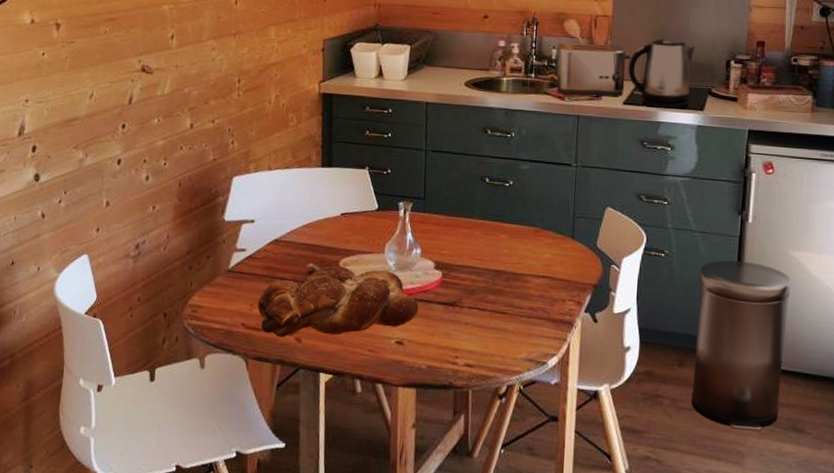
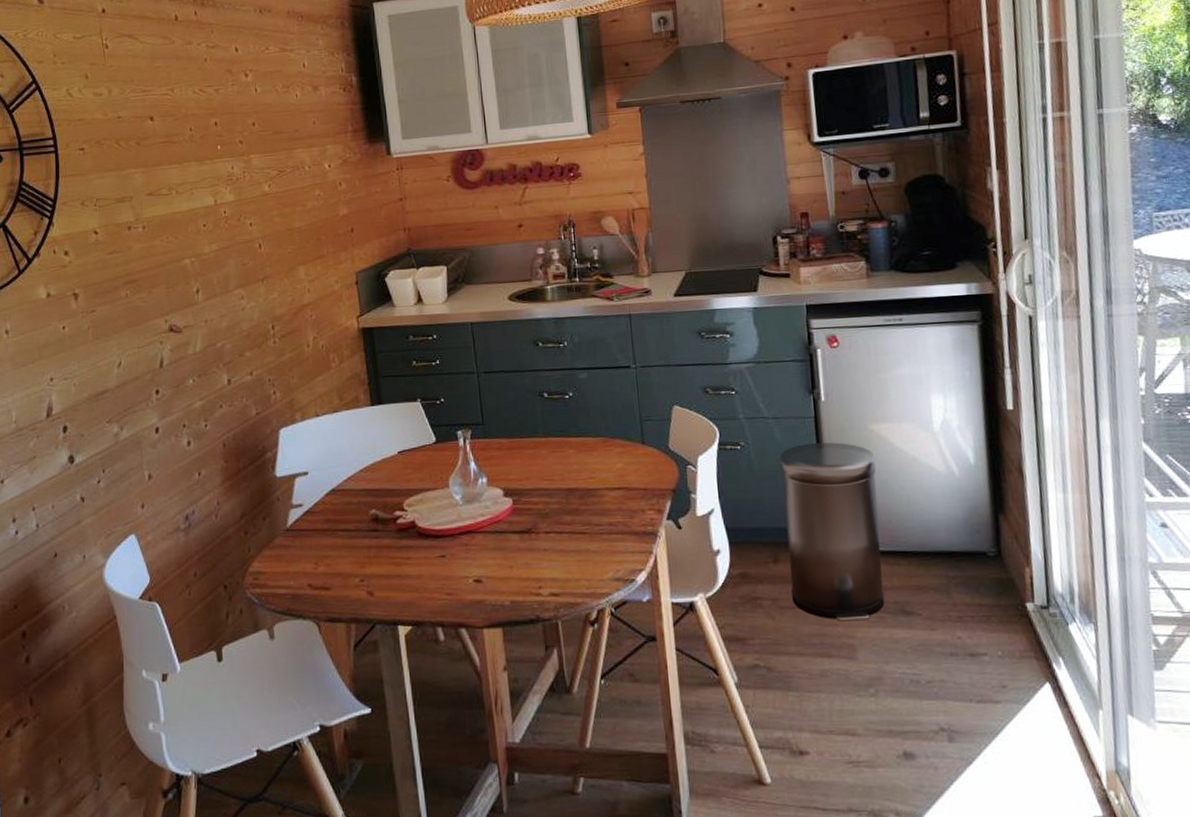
bread loaf: present [257,265,419,338] -> none [322,506,493,594]
toaster: present [554,43,631,98] -> none [597,235,675,296]
kettle: present [628,38,695,110] -> none [673,222,743,296]

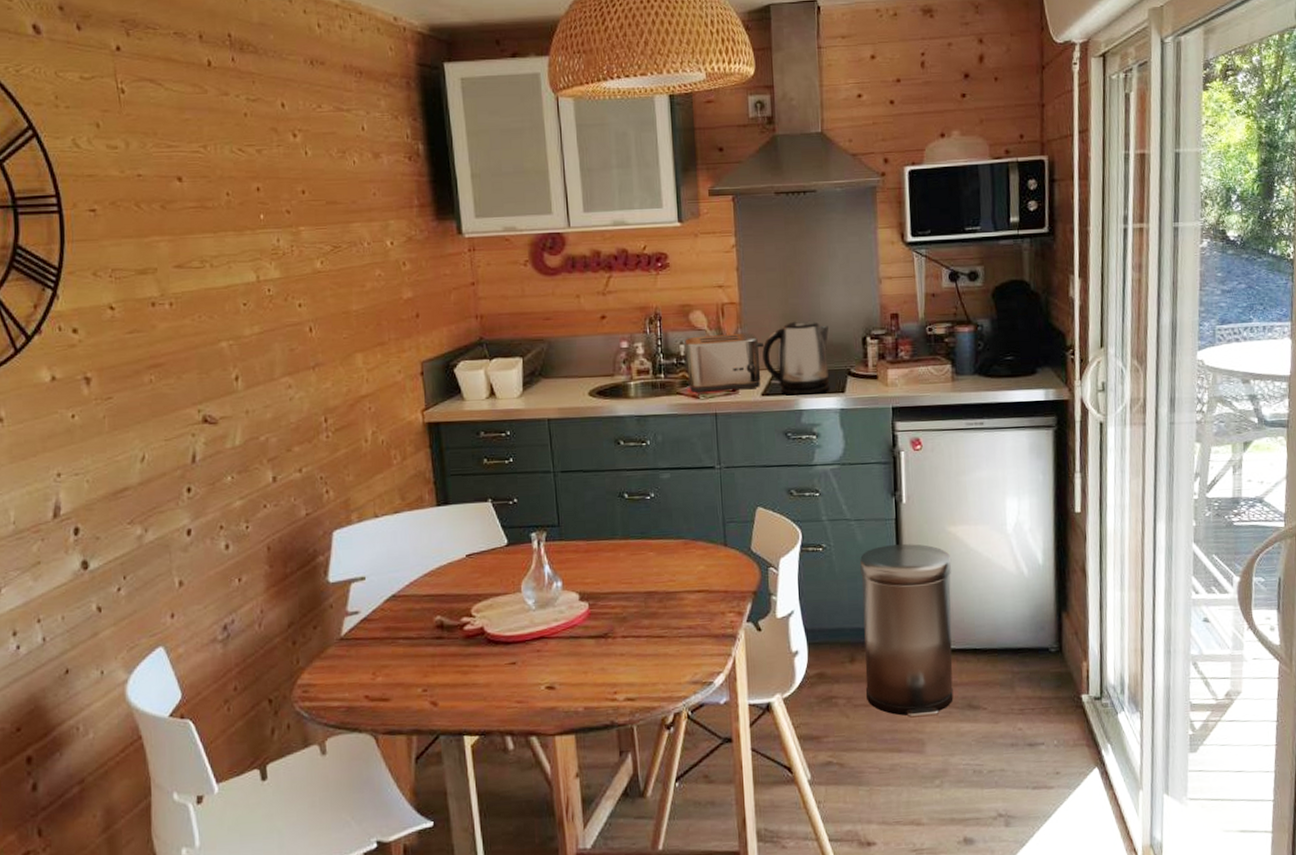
toaster: none [597,235,675,296] -> present [684,332,765,394]
kettle: none [673,222,743,296] -> present [762,320,831,396]

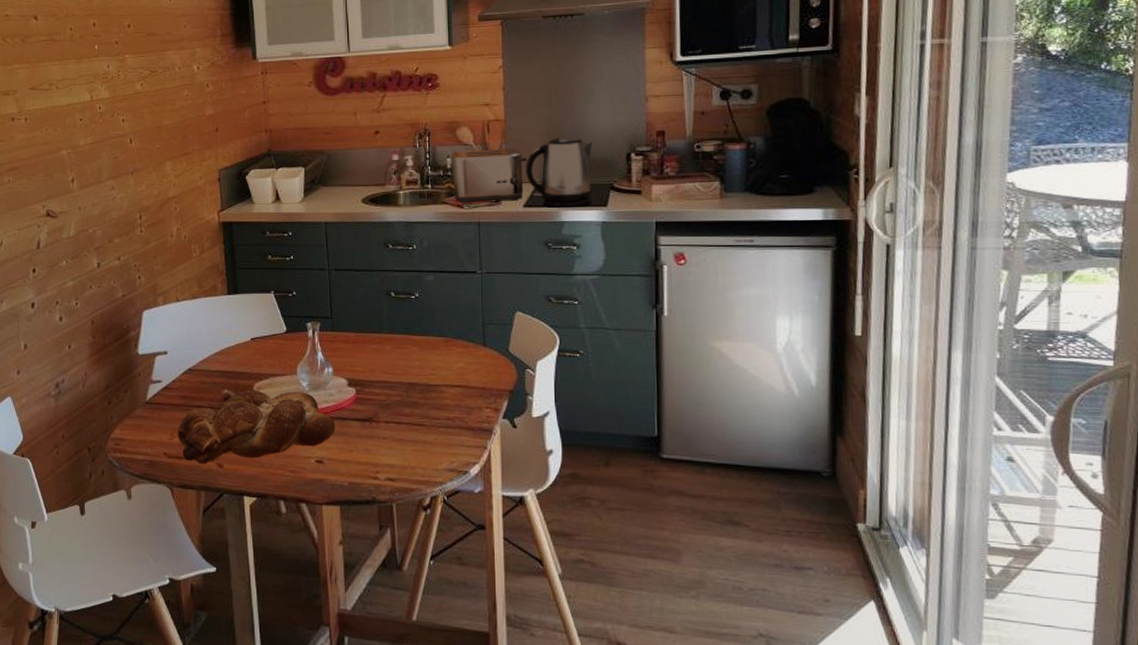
bread loaf: none [381,611,568,705] -> present [178,390,336,465]
pedal bin: present [860,544,954,718] -> none [618,356,715,527]

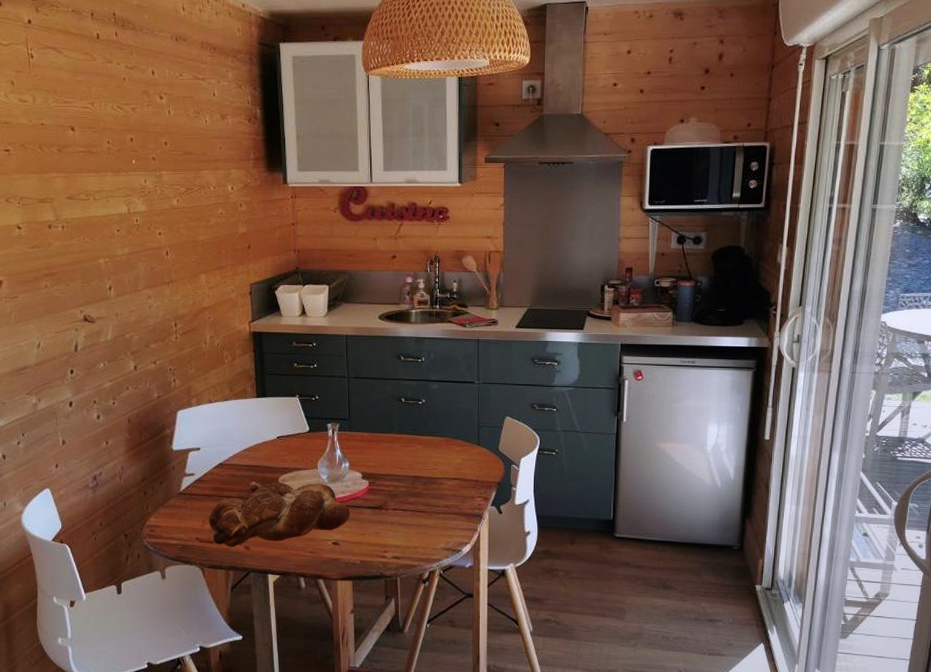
toaster: present [451,147,528,203] -> none [457,276,521,323]
kettle: present [526,137,593,209] -> none [519,269,574,330]

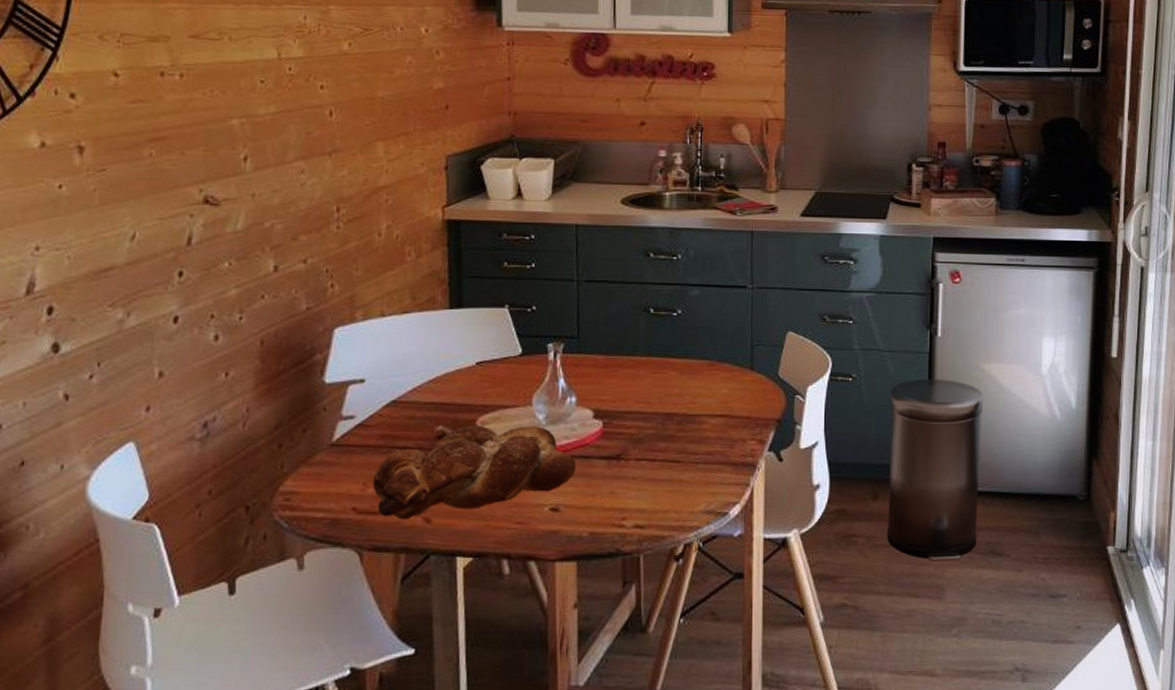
pedal bin: none [582,454,659,591] -> present [888,379,984,561]

